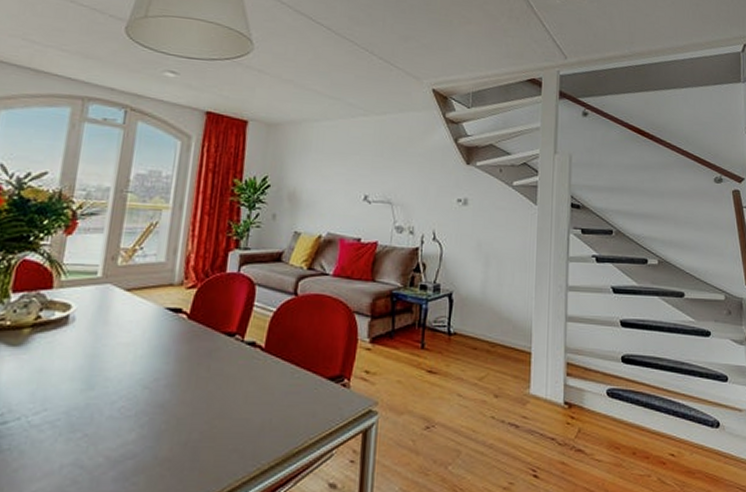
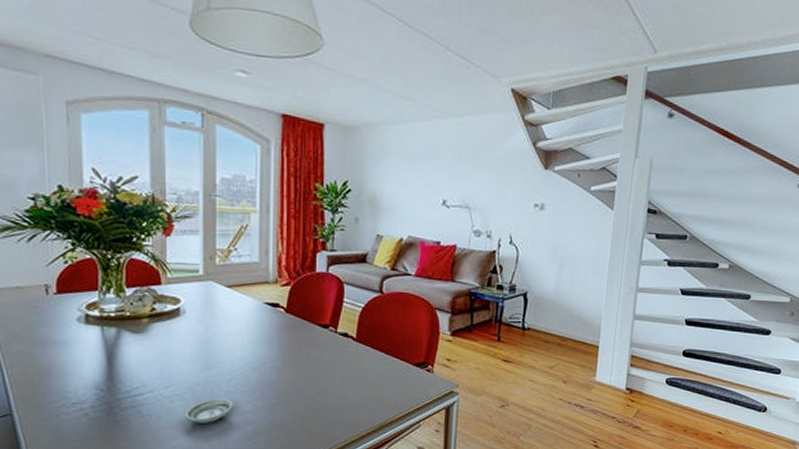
saucer: none [52,426,114,459] -> present [184,398,233,423]

